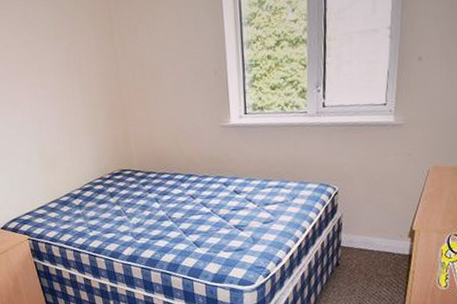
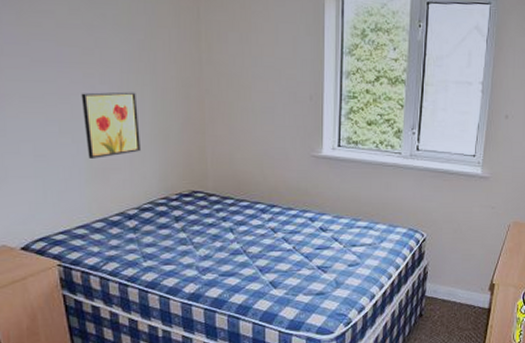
wall art: none [28,92,78,152] -> present [81,91,142,159]

